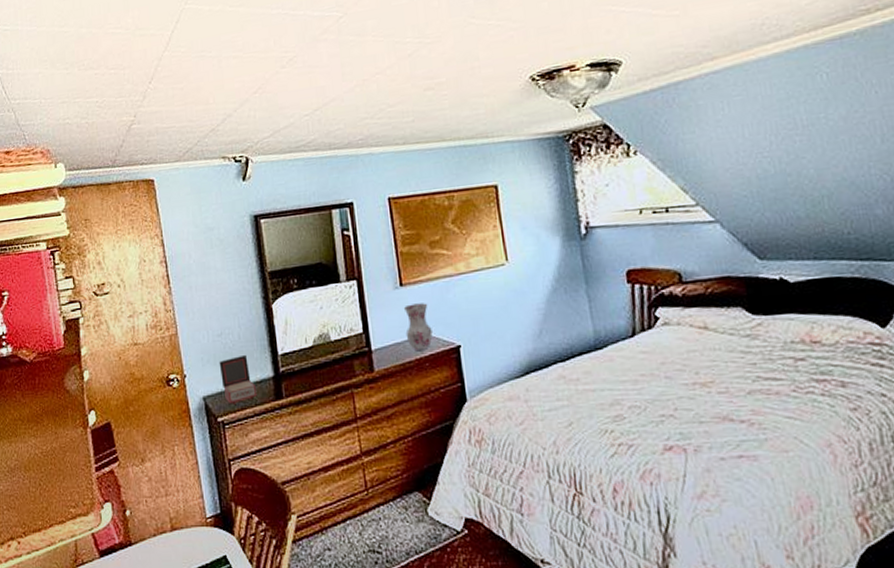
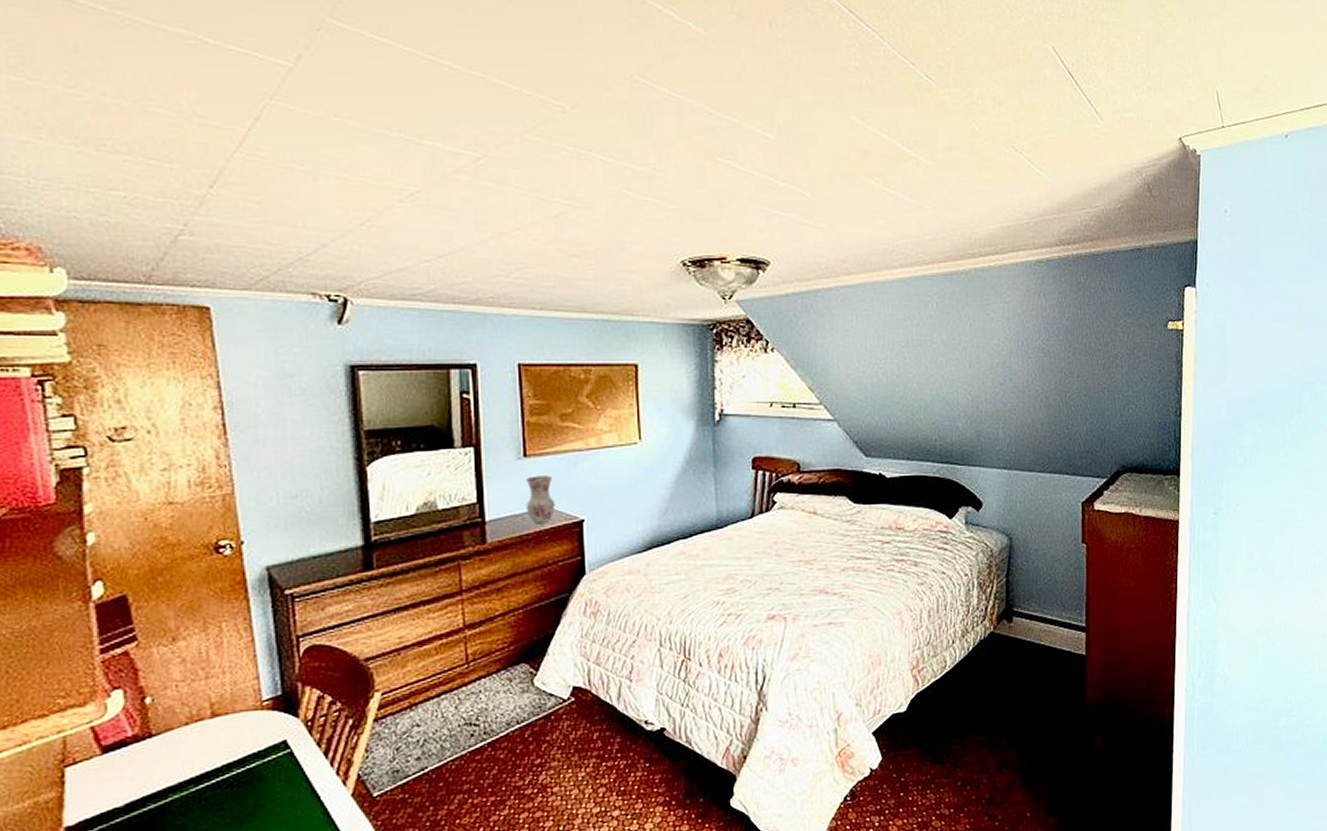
jewelry box: present [219,354,257,406] -> none [291,520,340,577]

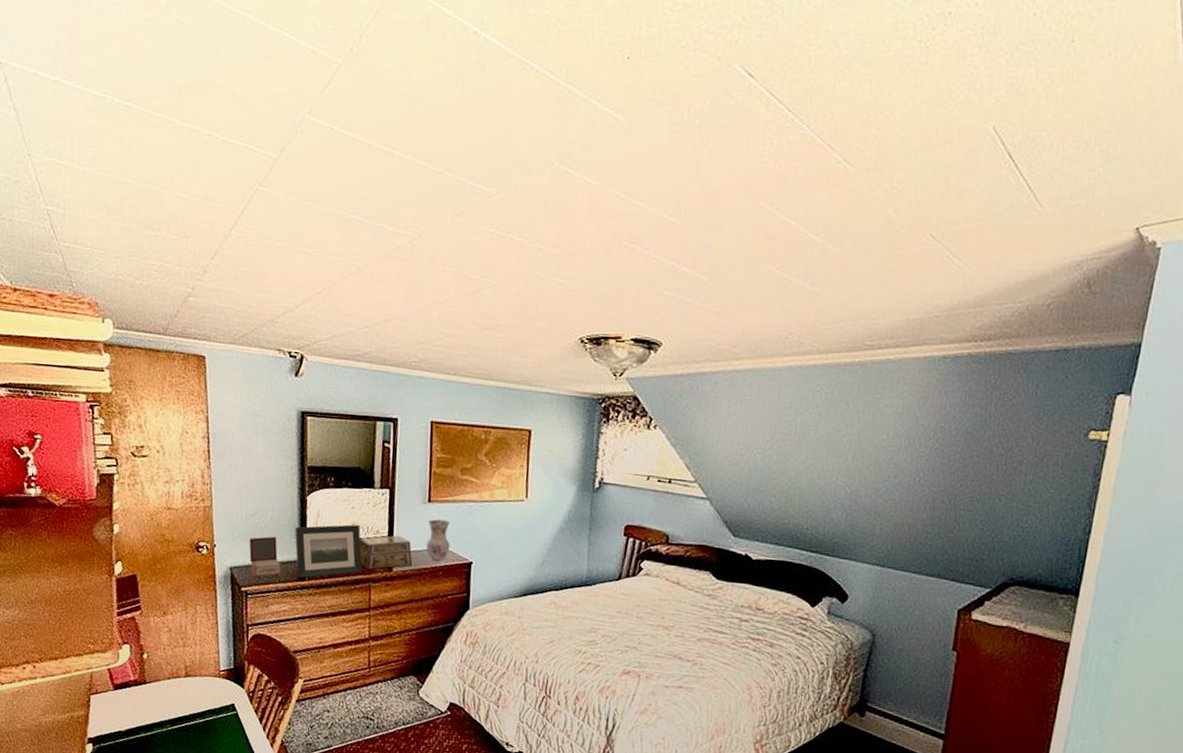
jewelry box: none [291,520,340,577] -> present [249,536,282,579]
picture frame: none [353,493,449,568] -> present [294,524,363,579]
decorative box: none [441,500,511,547] -> present [359,535,413,571]

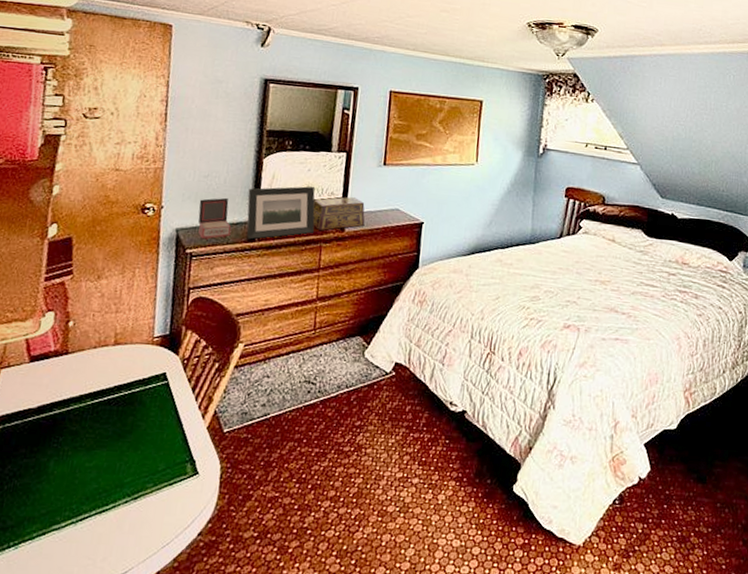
vase: present [426,519,450,561] -> none [379,181,404,221]

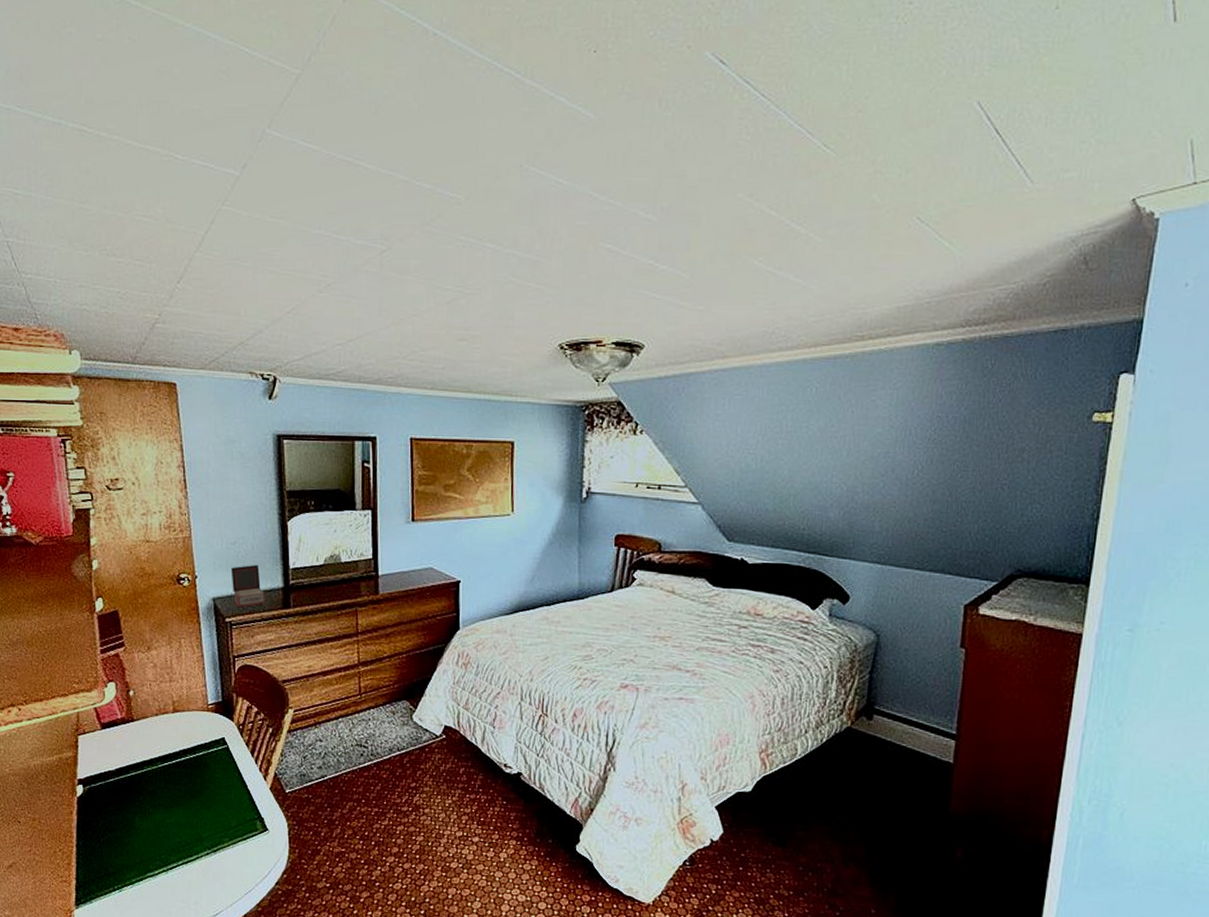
picture frame: present [246,186,315,240] -> none [277,547,349,606]
decorative box: present [312,197,365,231] -> none [344,557,399,595]

